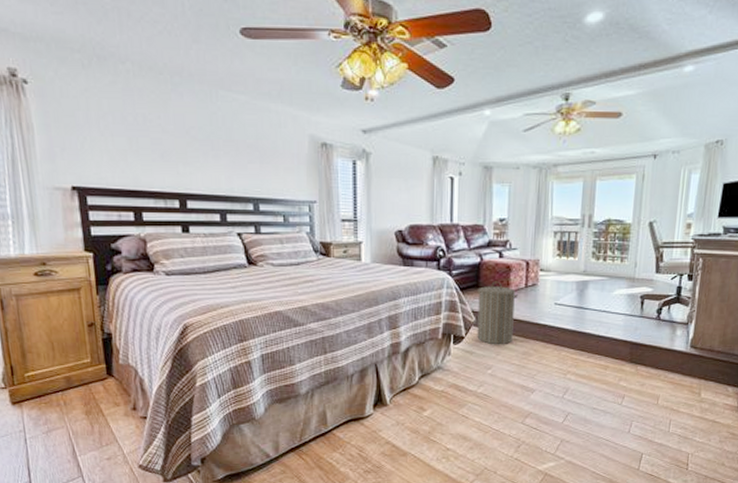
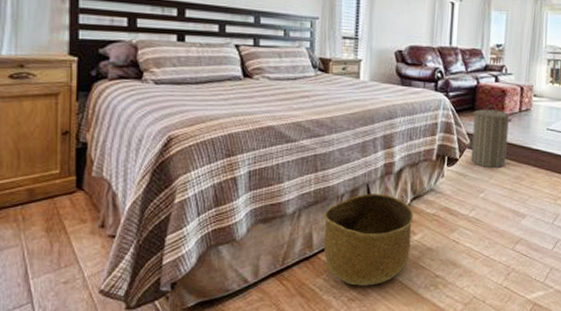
basket: none [335,372,423,459] -> present [323,193,414,286]

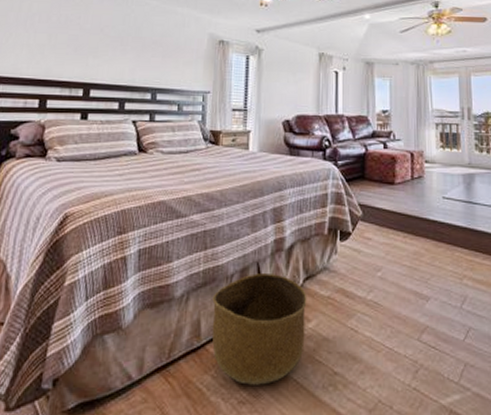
laundry hamper: present [471,104,513,169] -> none [363,172,406,243]

